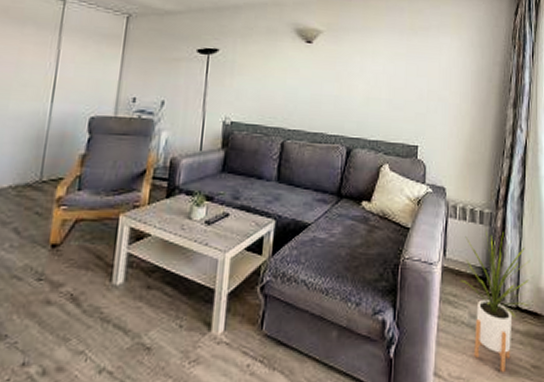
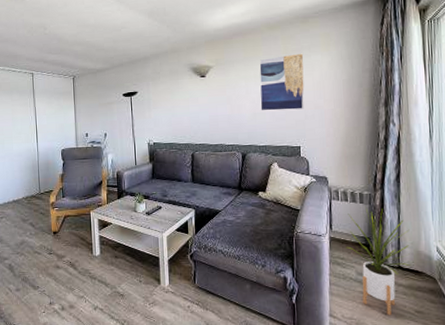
wall art: none [376,31,431,100] -> present [259,53,305,111]

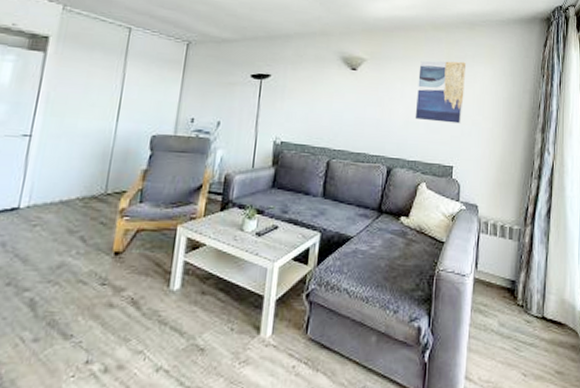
house plant: present [346,206,412,315] -> none [490,243,556,377]

